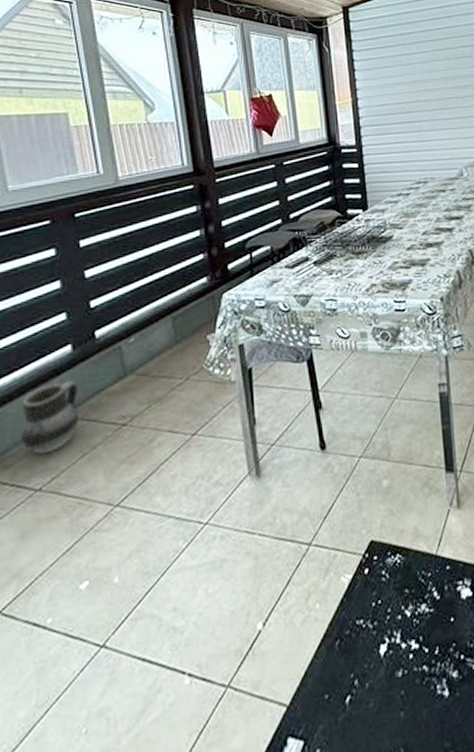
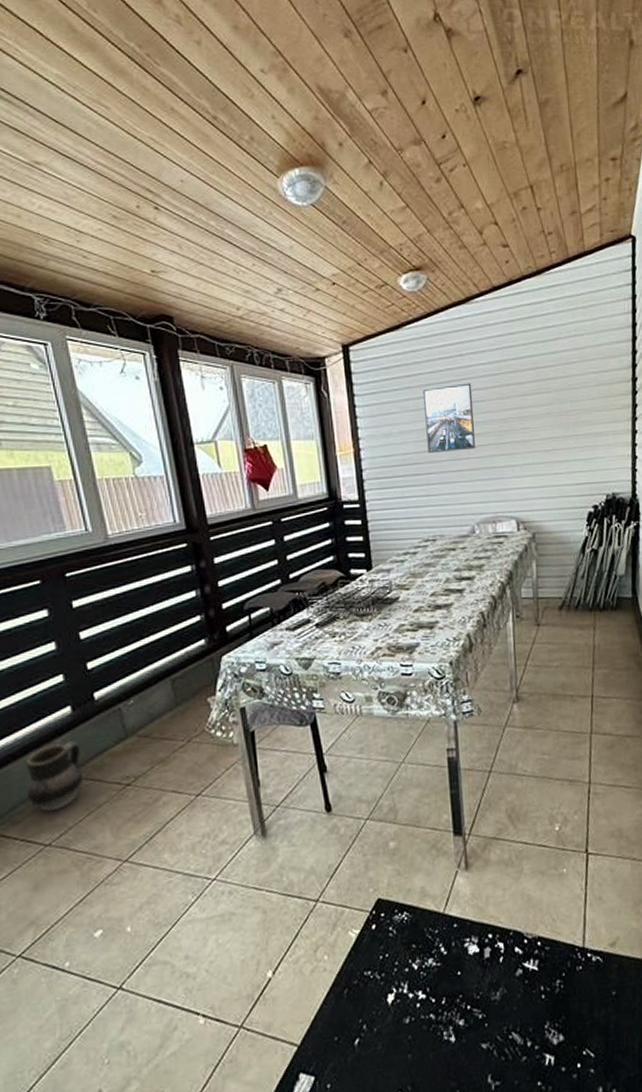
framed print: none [414,41,462,103] -> present [422,383,475,454]

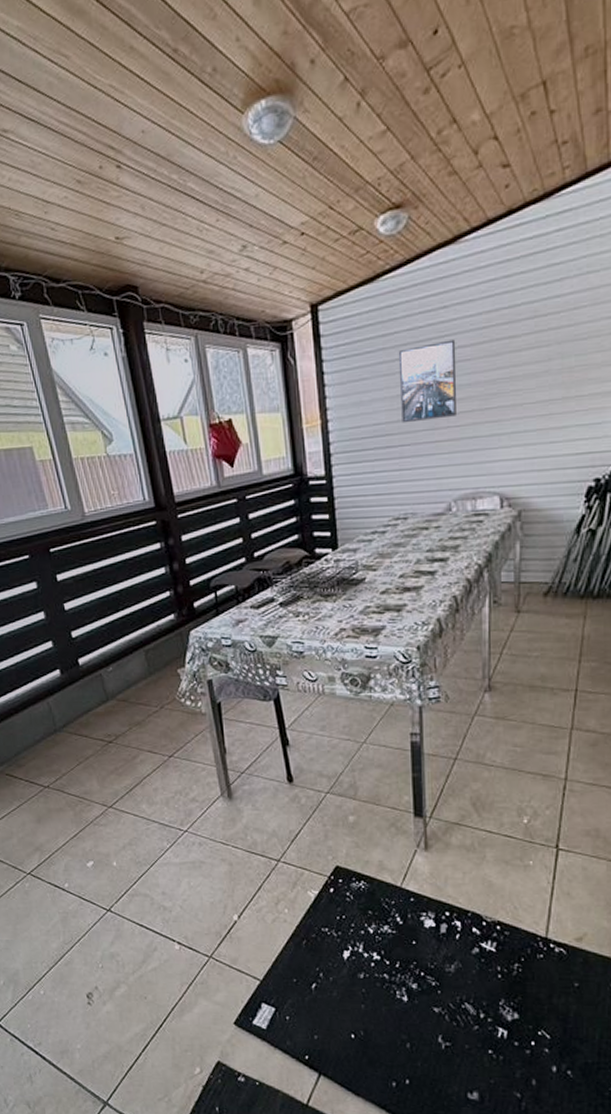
ceramic jug: present [25,741,83,812] -> none [25,700,72,759]

